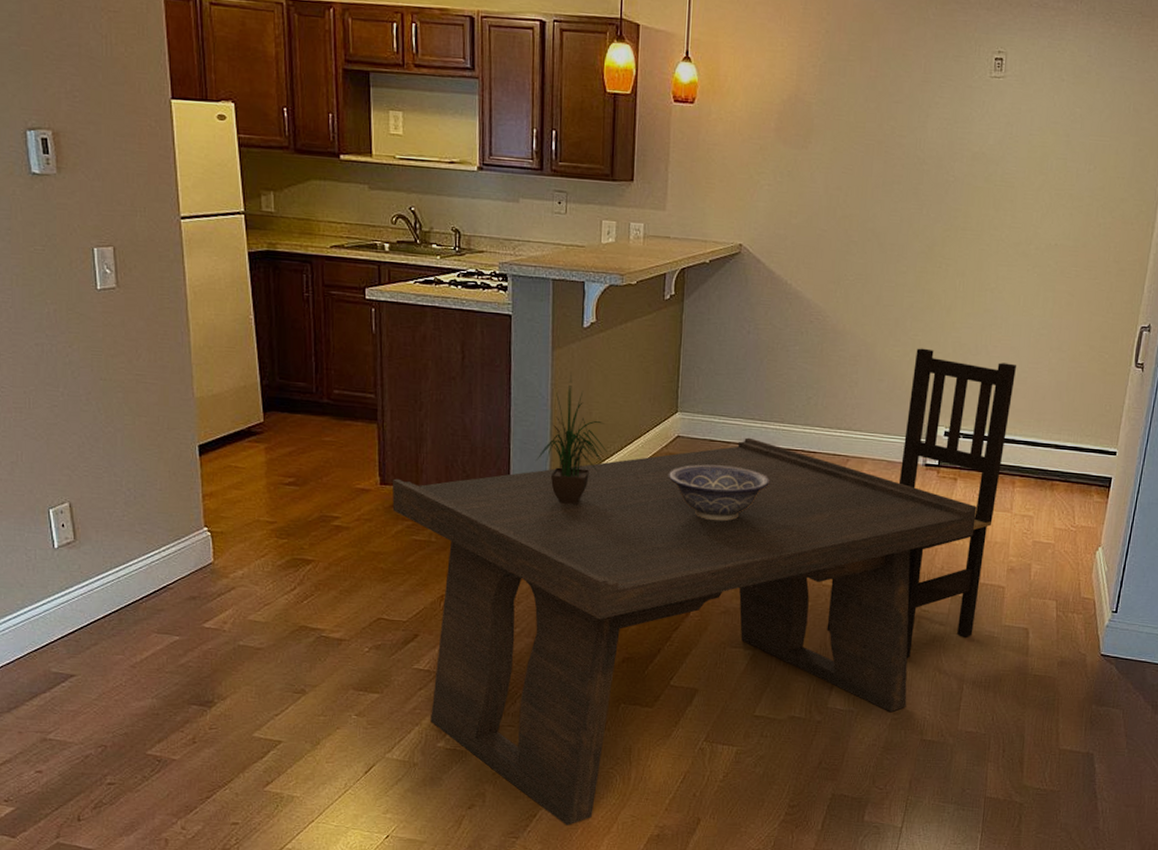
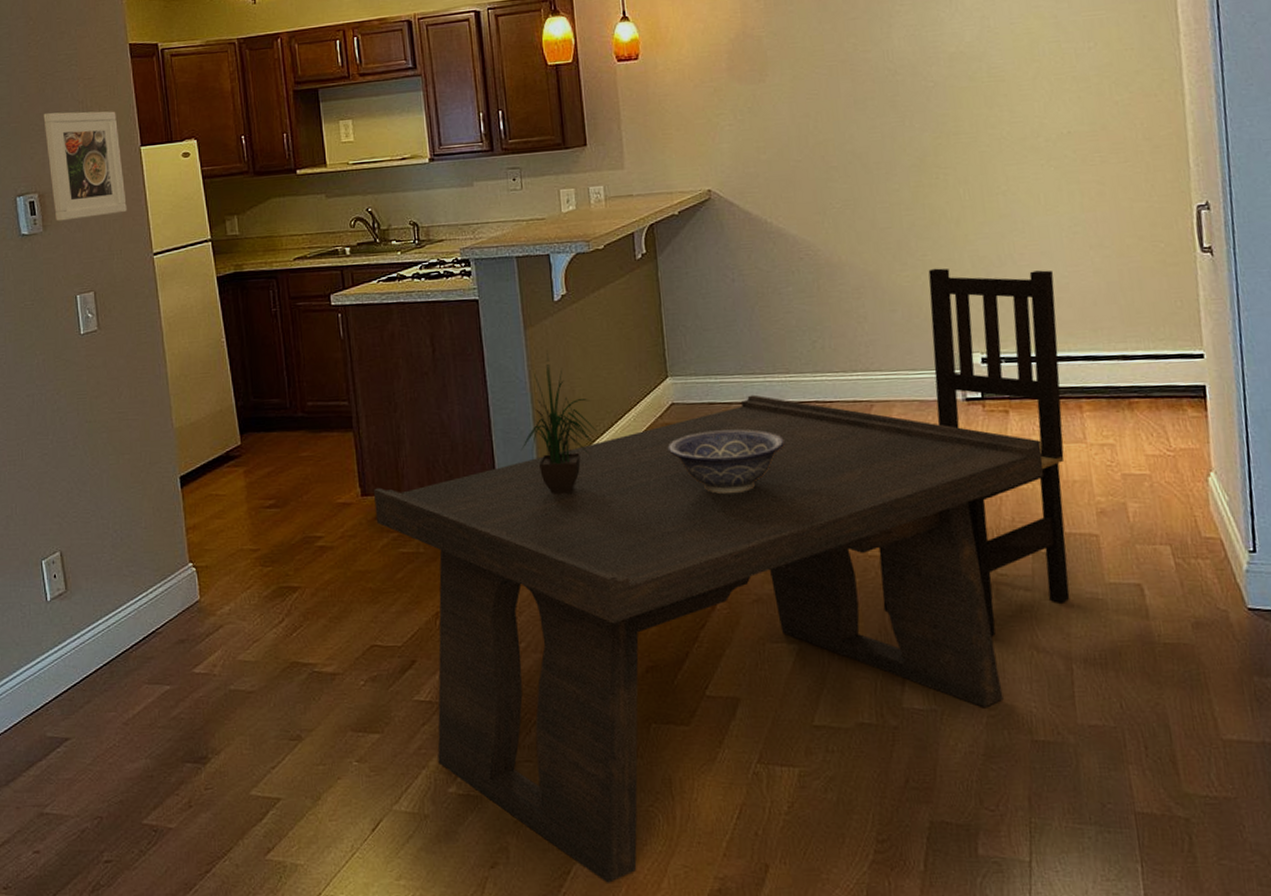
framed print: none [60,41,153,168] -> present [43,111,127,221]

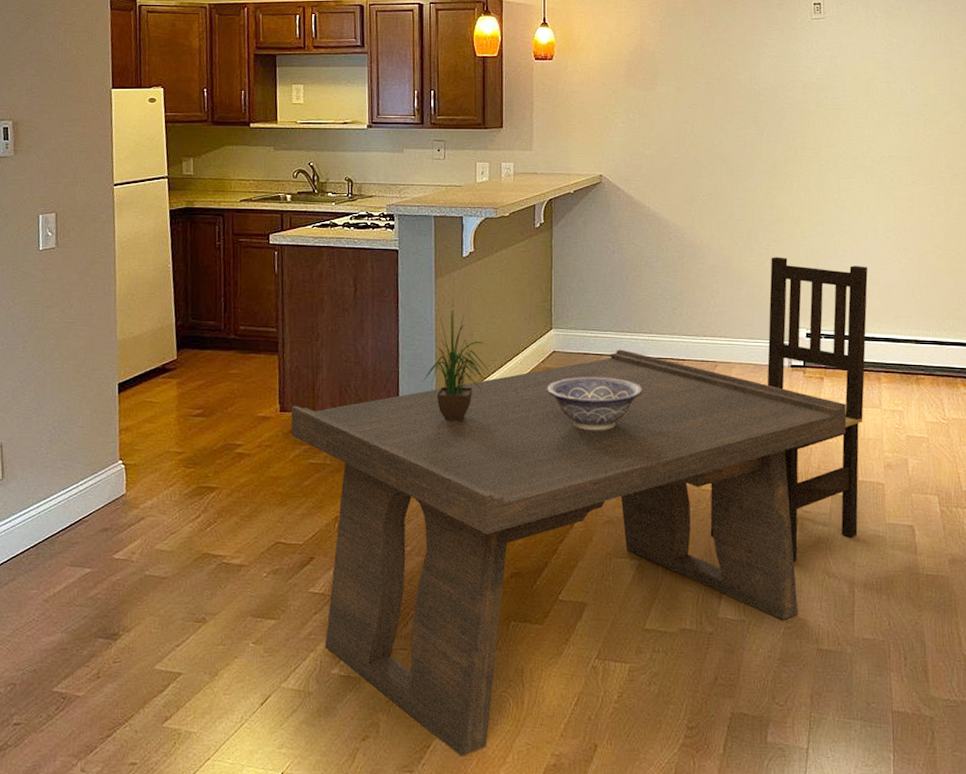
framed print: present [43,111,127,221] -> none [24,50,94,148]

